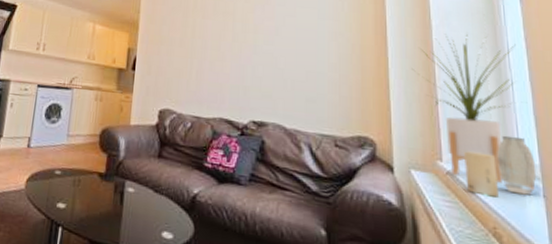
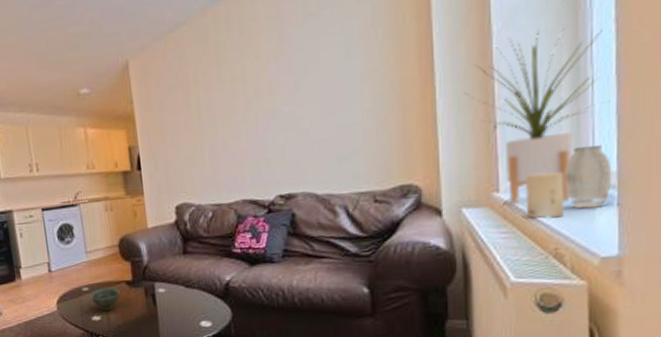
bowl: none [60,174,91,201] -> present [89,287,120,311]

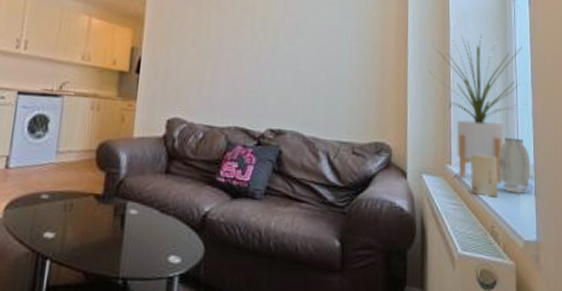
bowl: present [89,287,120,311] -> none [47,198,86,228]

